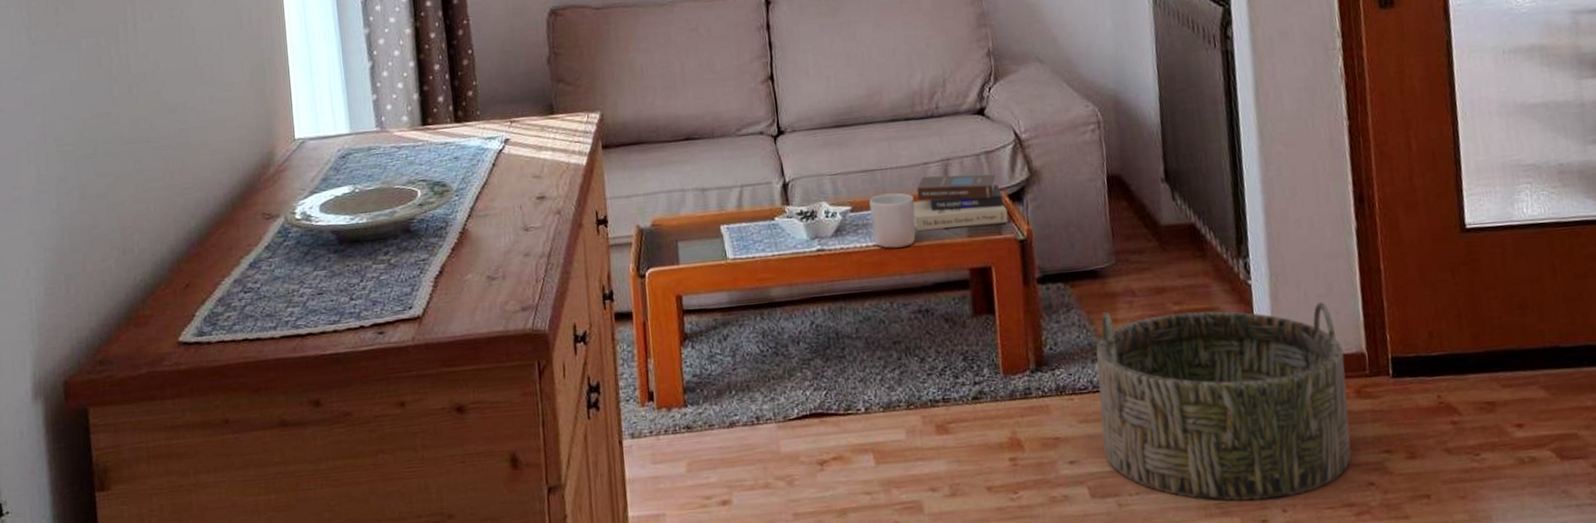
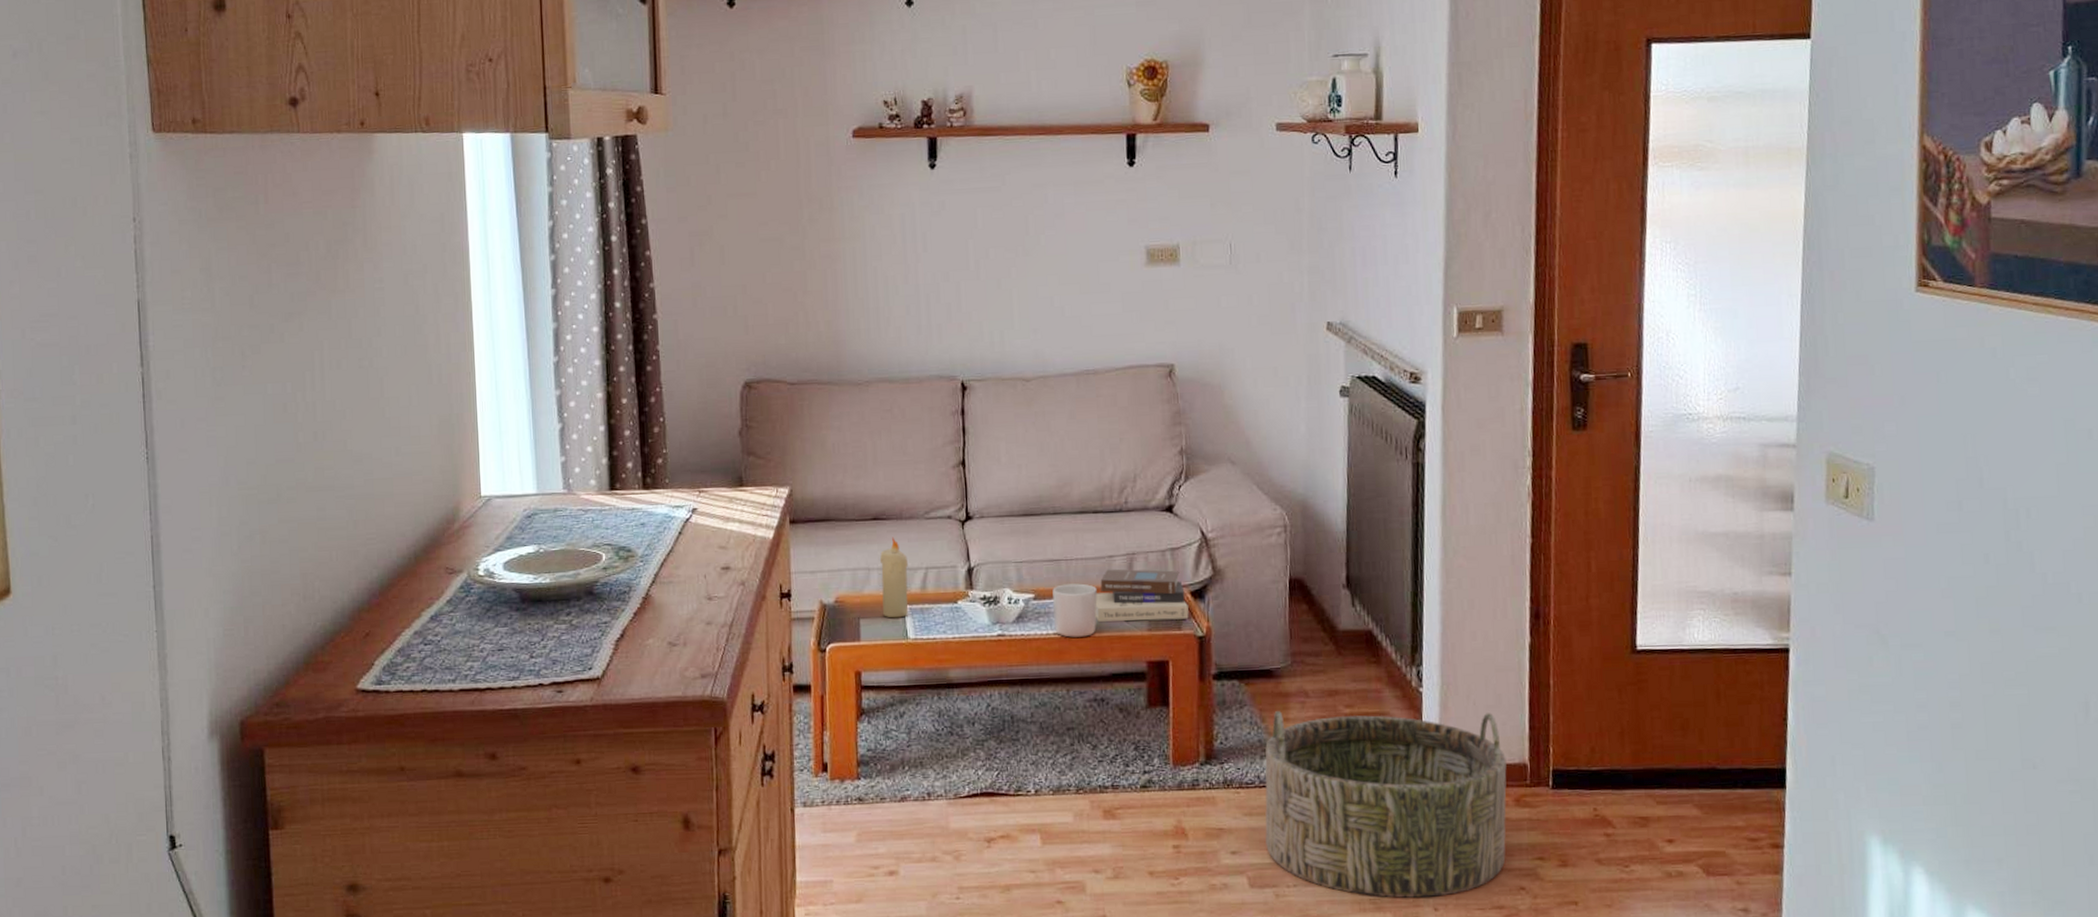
candle: none [694,156,726,239] -> present [880,537,909,618]

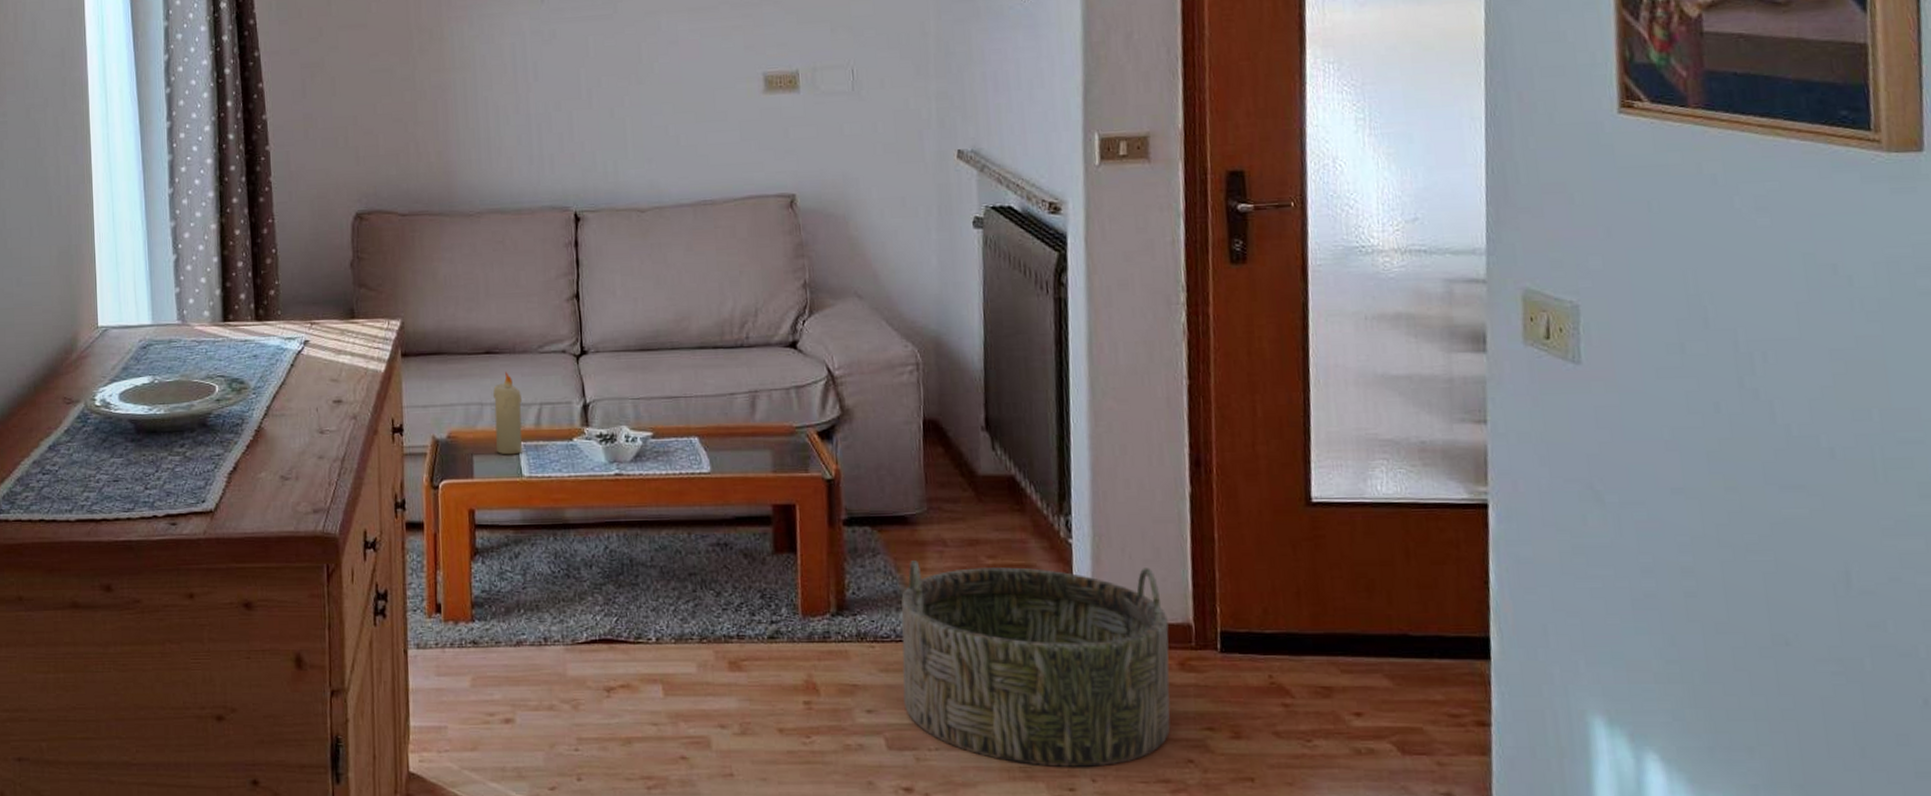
mug: present [1052,583,1098,638] -> none [671,422,719,478]
books: present [1095,569,1189,622] -> none [716,407,816,463]

